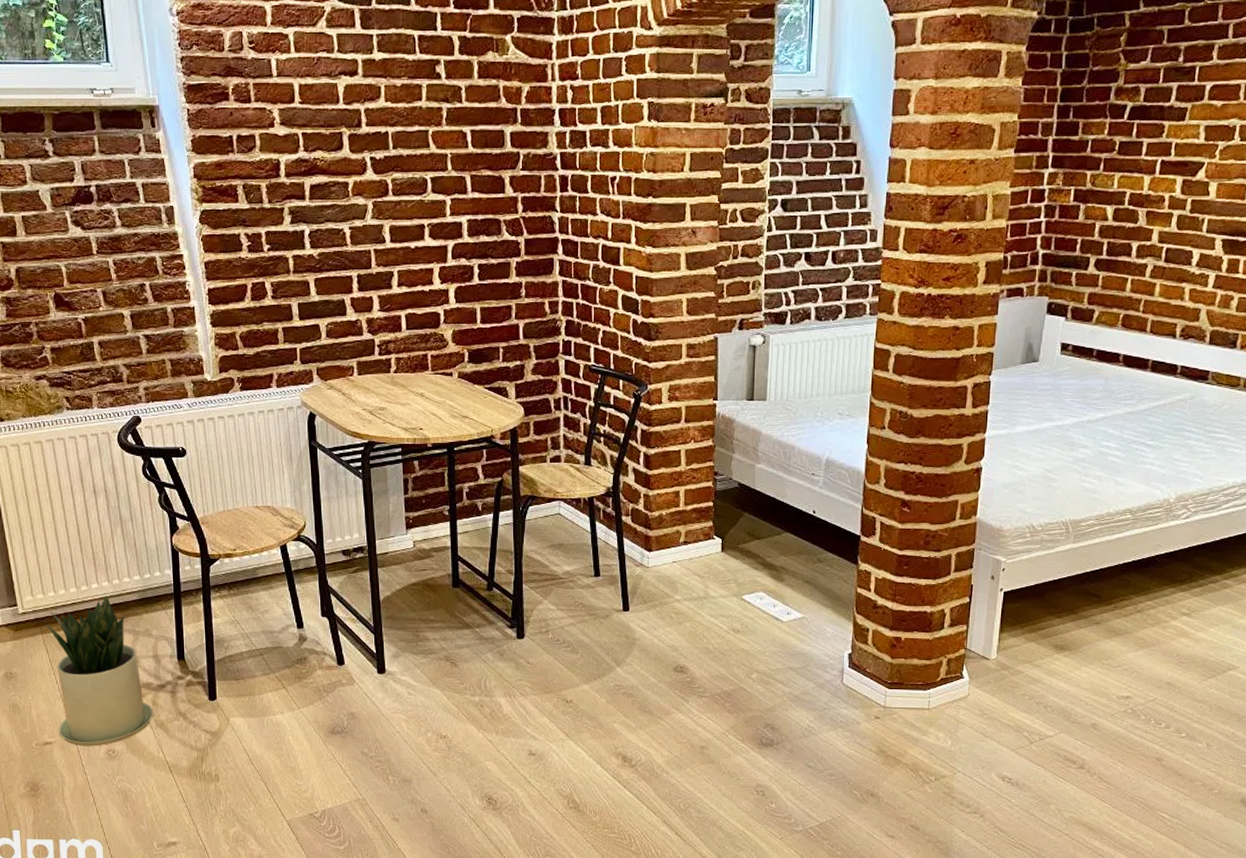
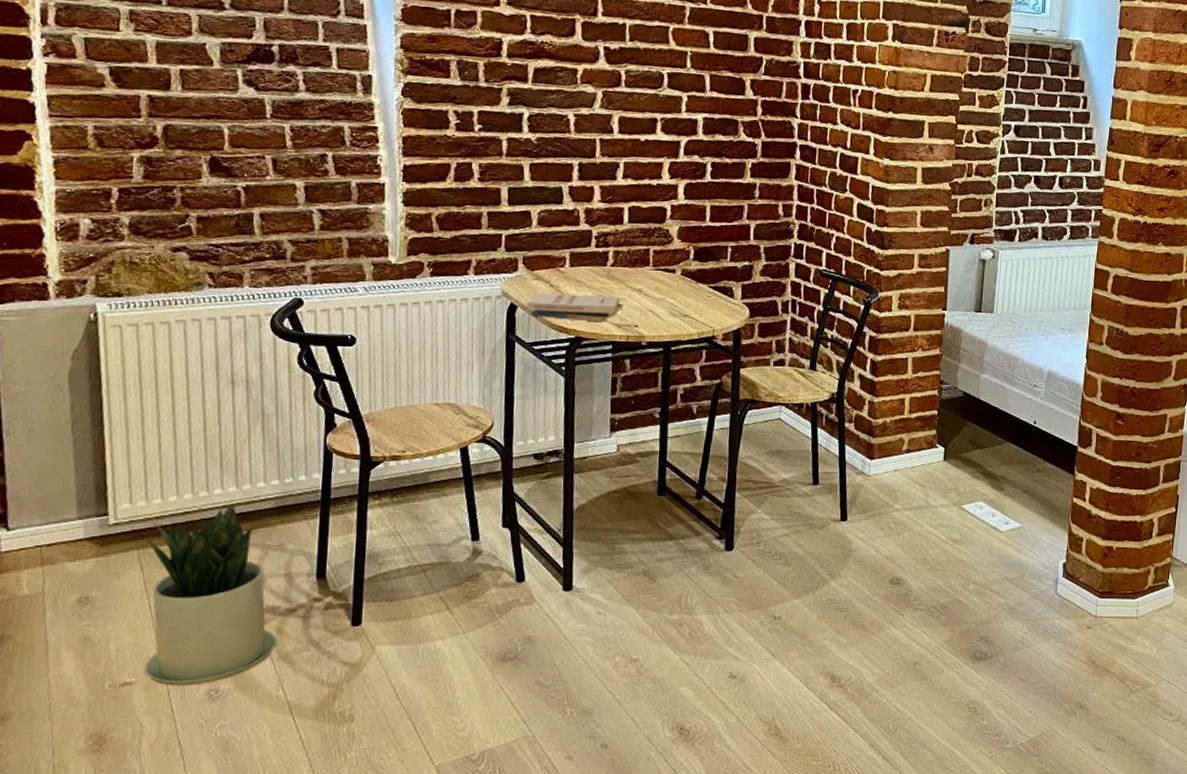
books: none [323,402,409,426] -> present [526,293,624,322]

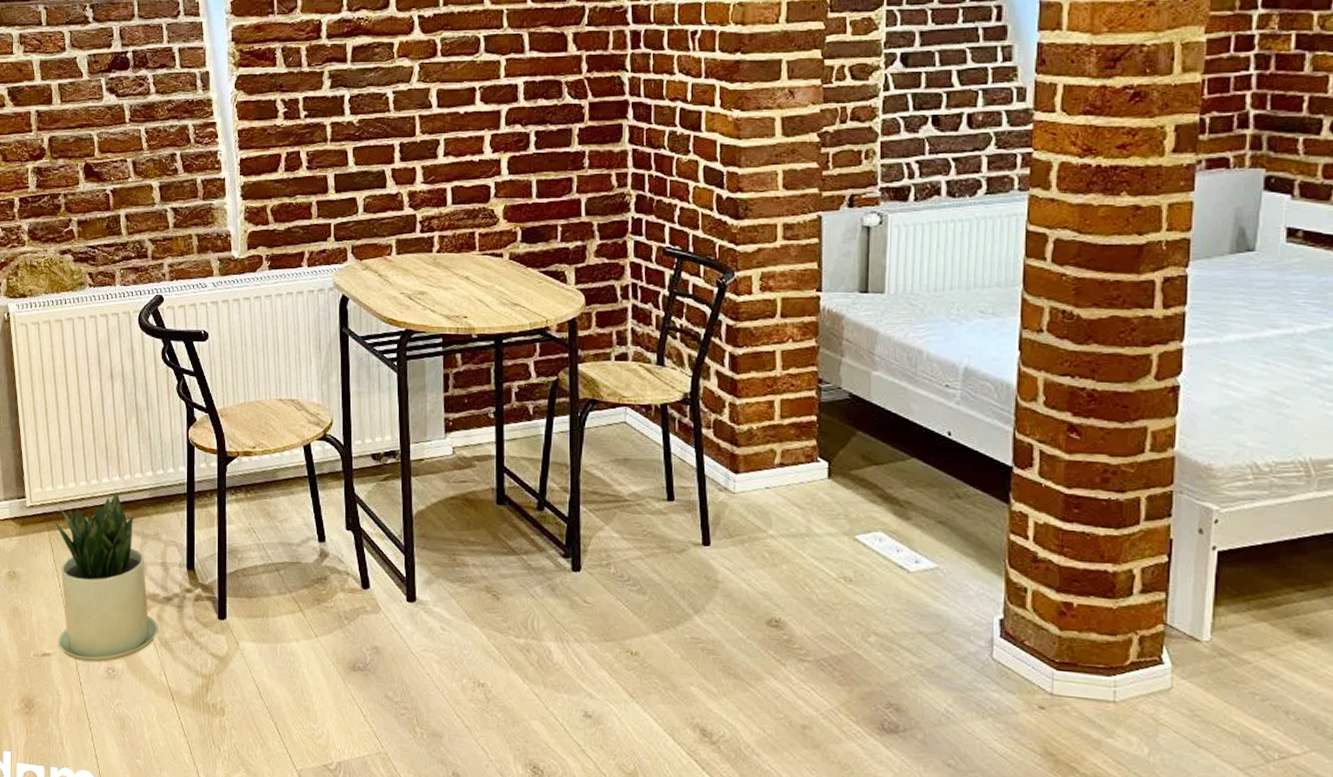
books: present [526,293,624,322] -> none [357,284,452,313]

